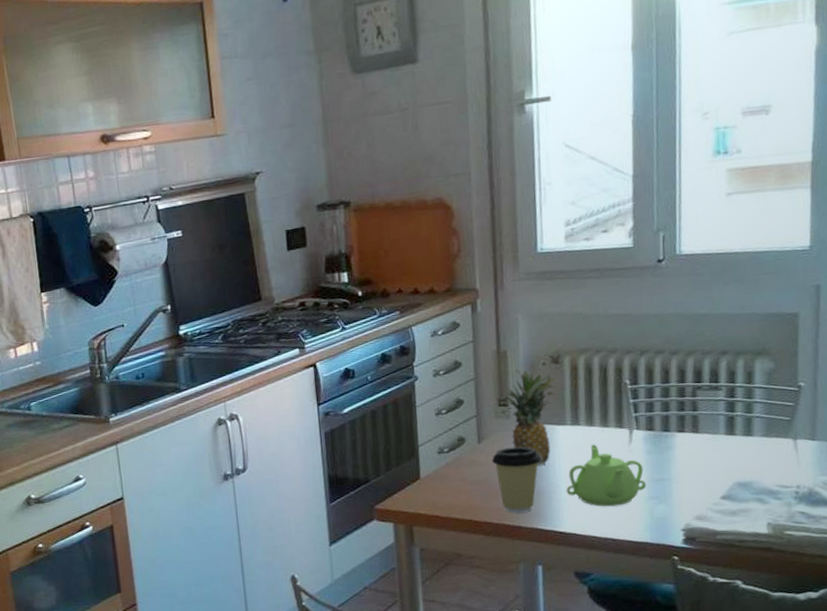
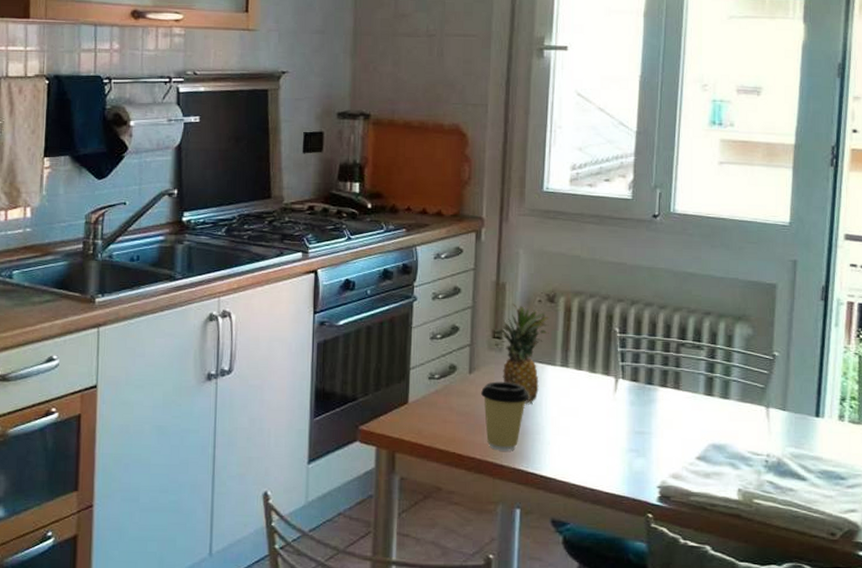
teapot: present [566,444,647,507] -> none [550,388,628,455]

